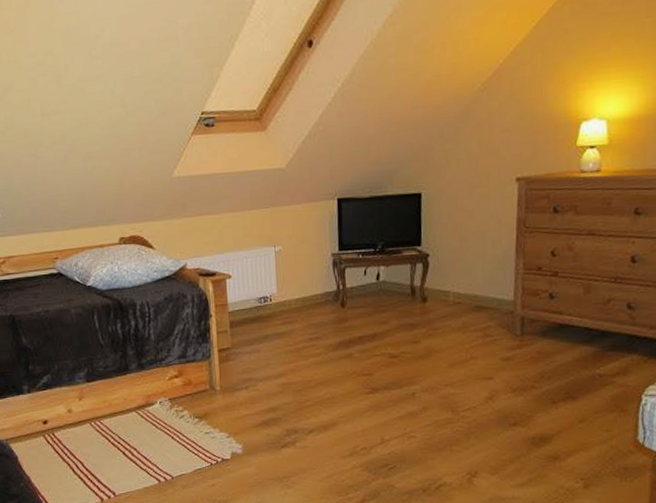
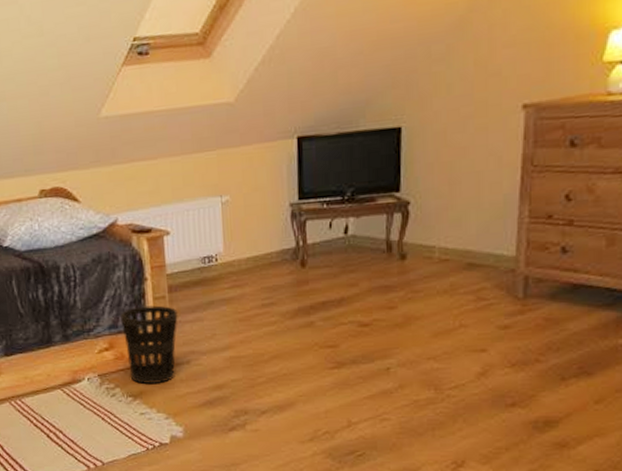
wastebasket: none [189,338,238,407] -> present [120,305,178,384]

